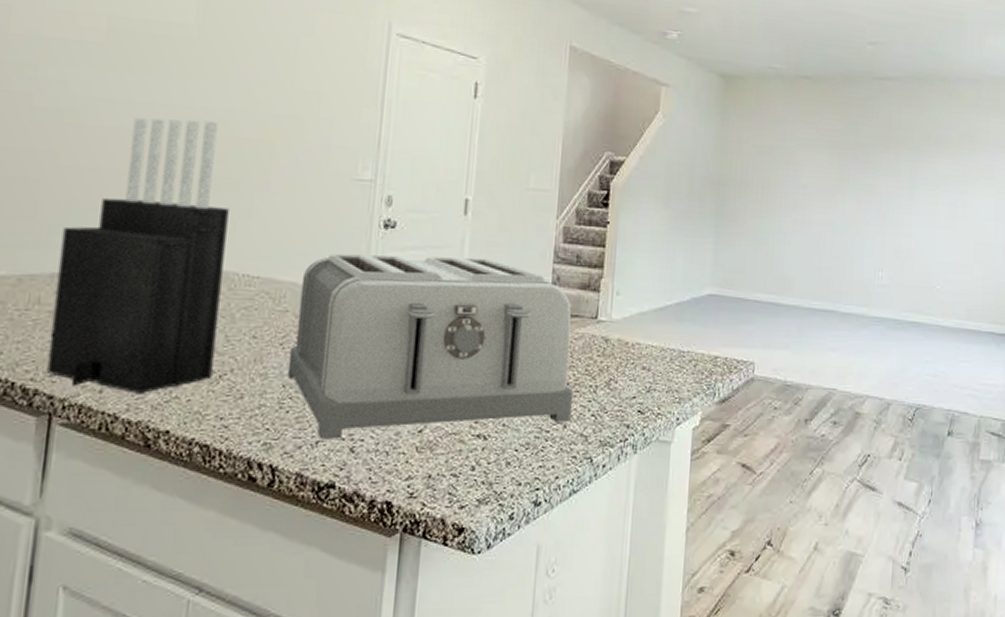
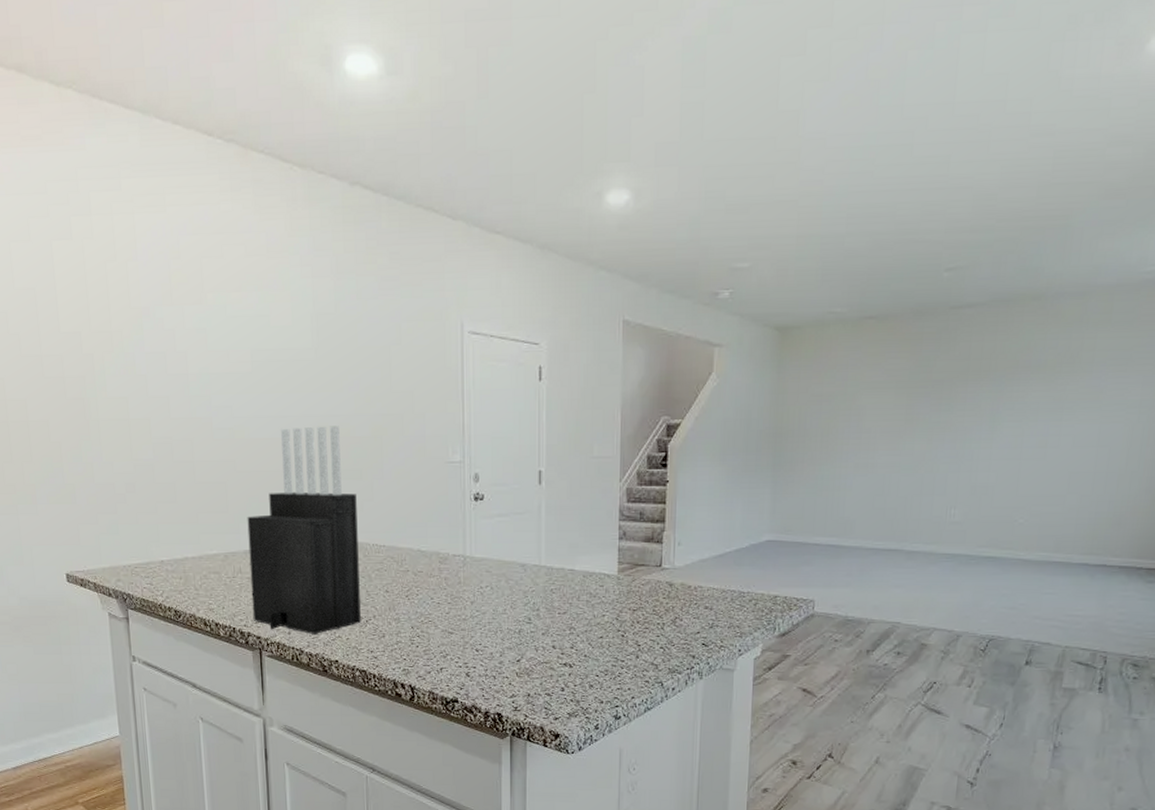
toaster: present [287,253,573,439] -> none [413,520,643,667]

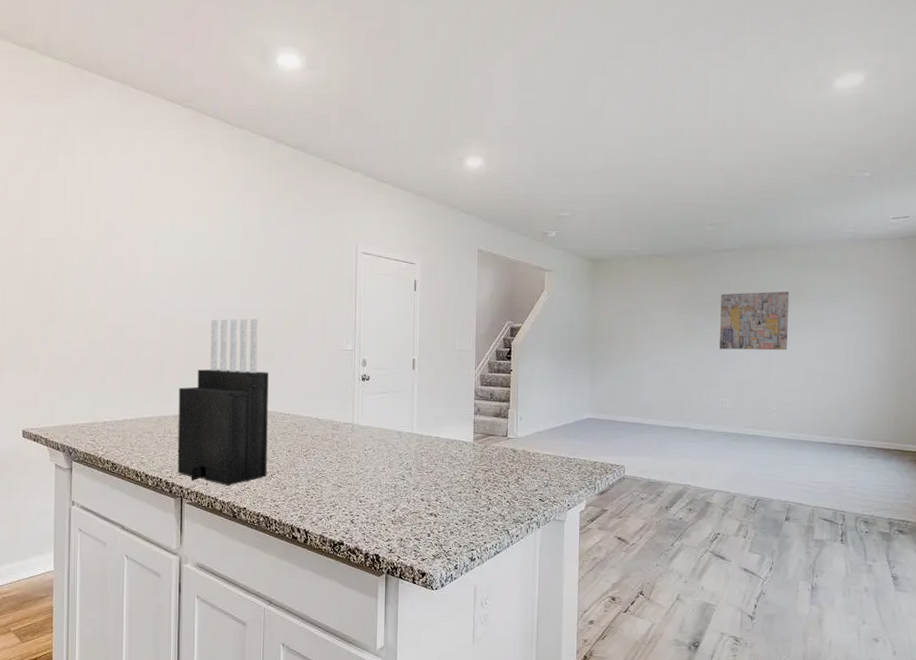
wall art: none [951,360,1055,444] -> present [720,291,790,351]

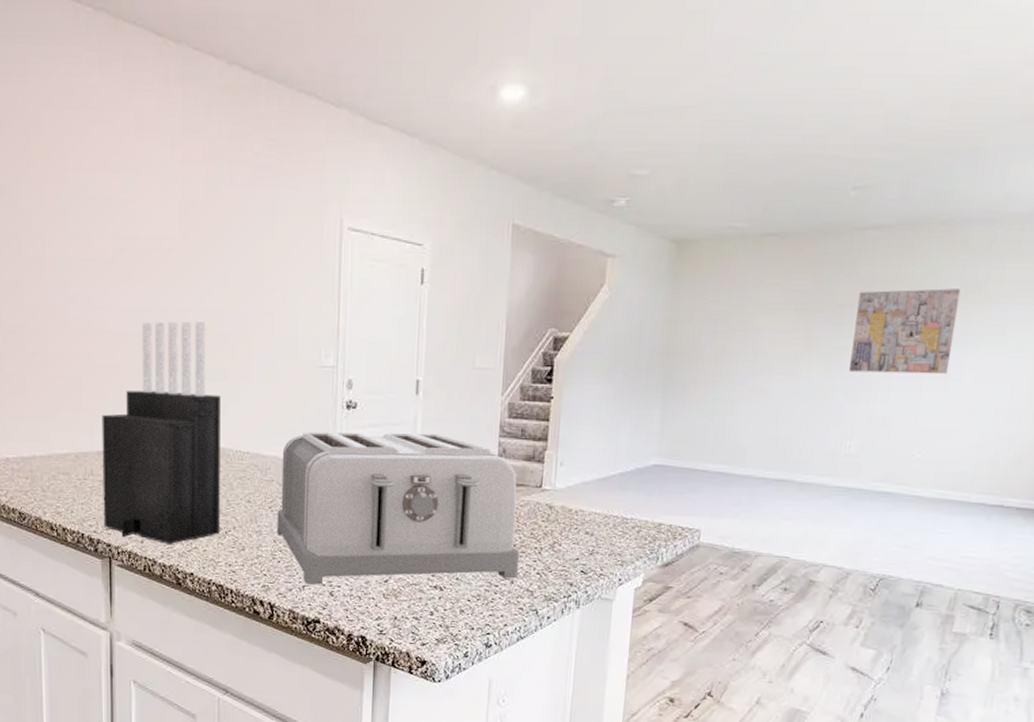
toaster: none [310,397,493,515] -> present [276,431,519,585]

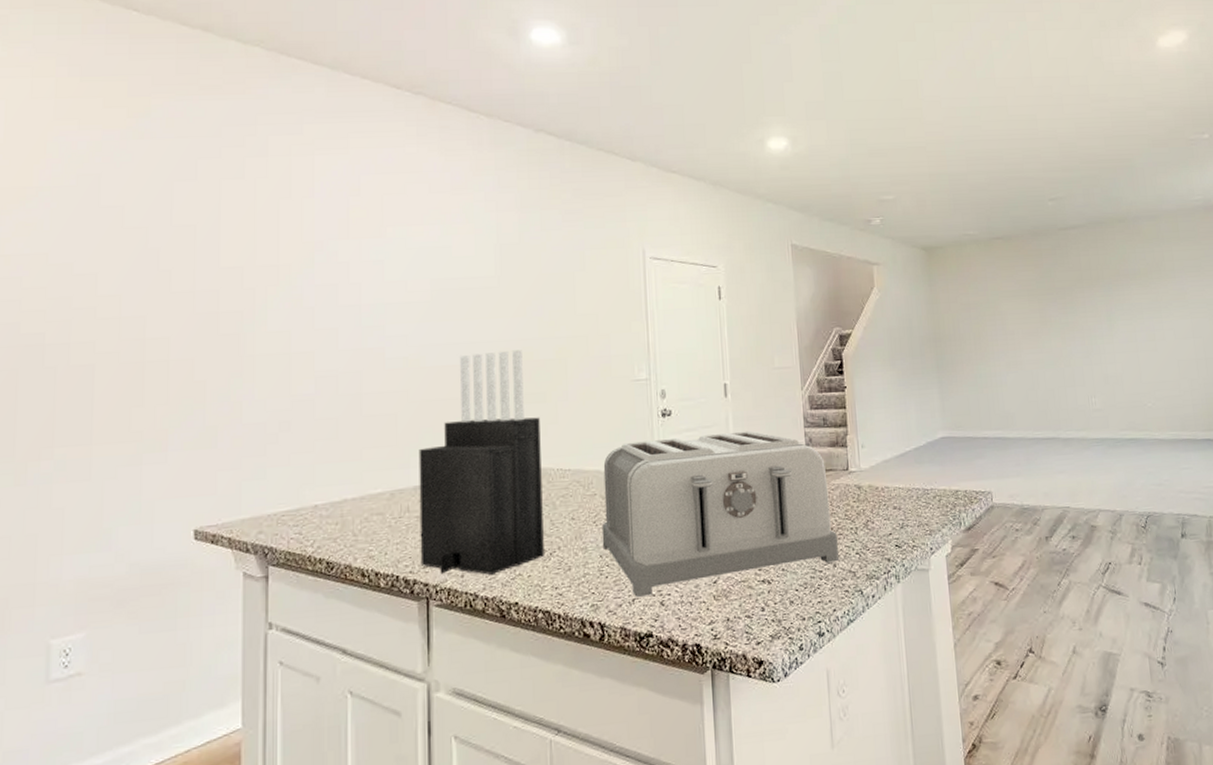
wall art: present [849,288,961,375] -> none [1073,269,1154,341]

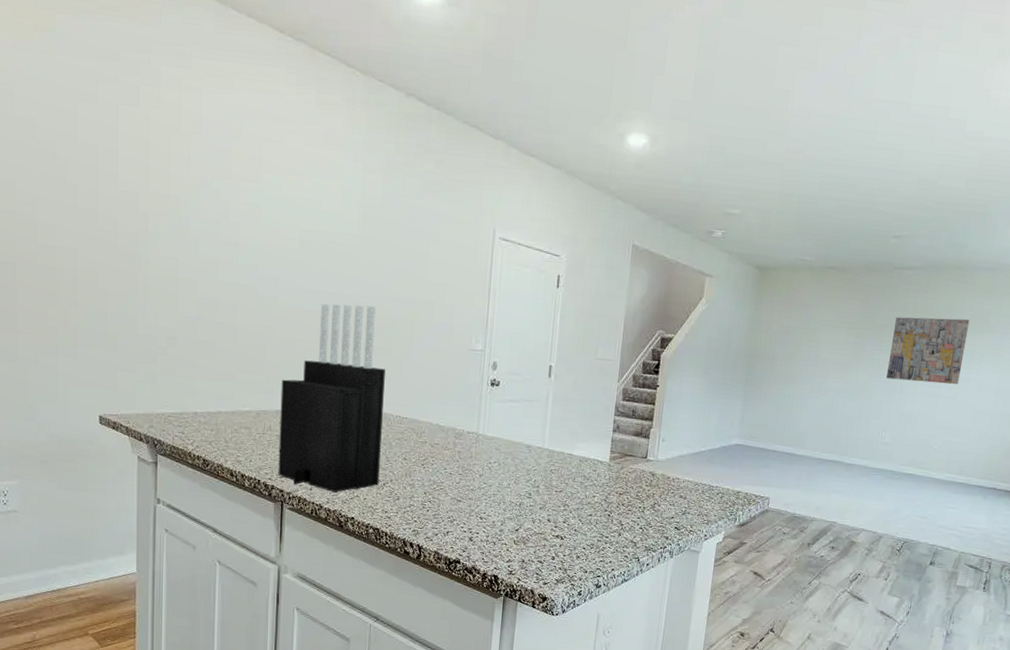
toaster: present [601,431,839,597] -> none [427,403,627,532]
wall art: none [1073,269,1154,341] -> present [886,317,970,385]

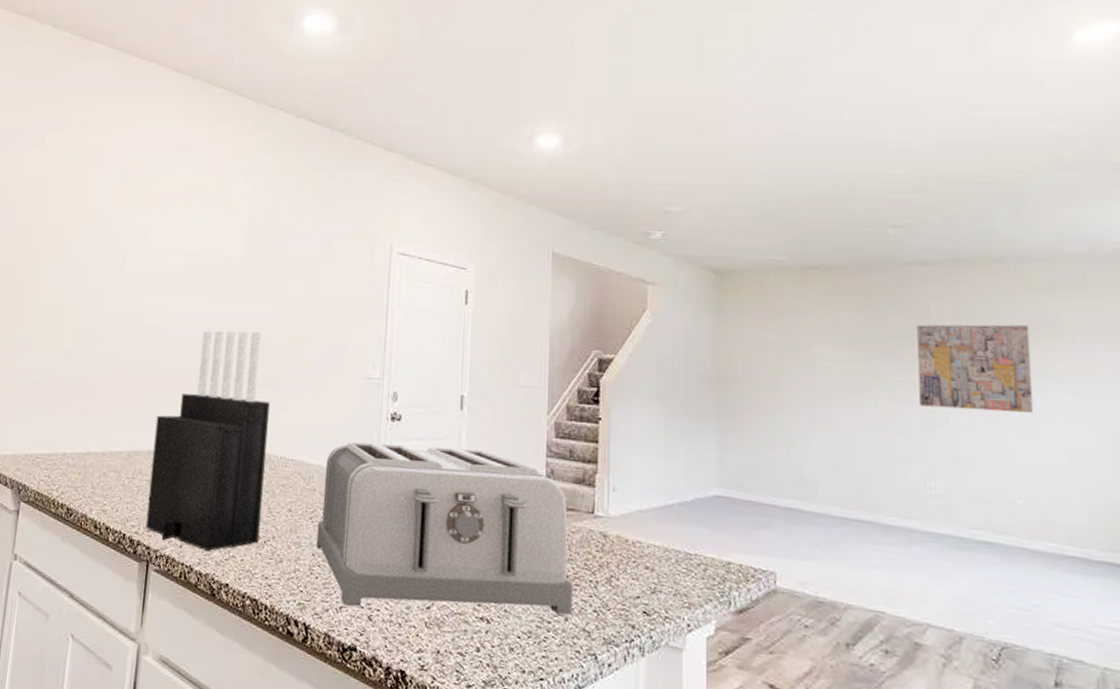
toaster: none [427,403,627,532] -> present [316,441,572,616]

